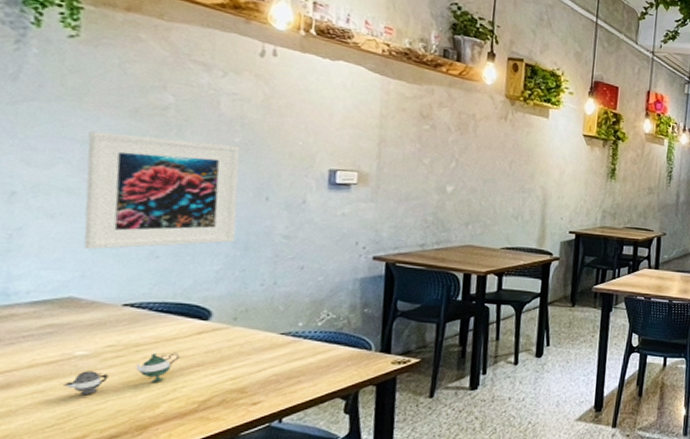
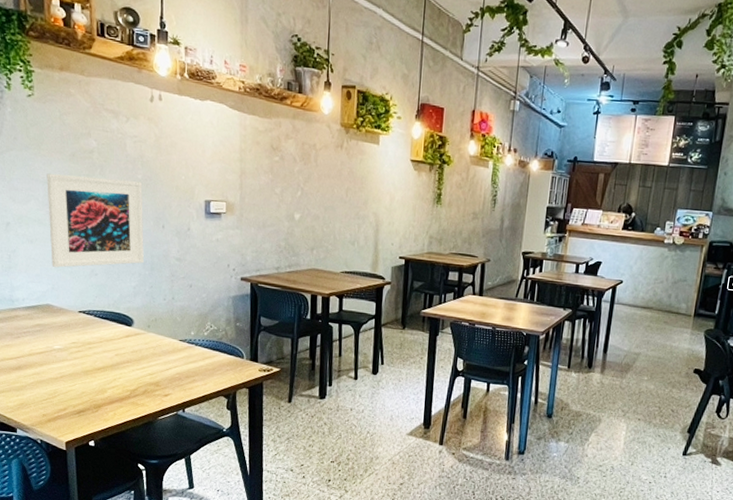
teapot: present [63,352,180,396] -> none [49,350,116,379]

